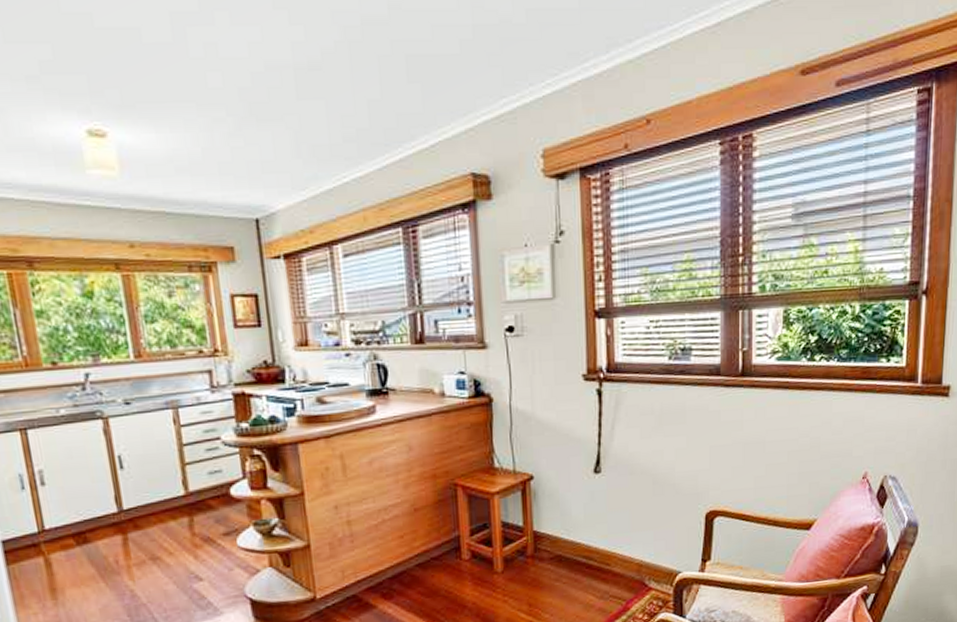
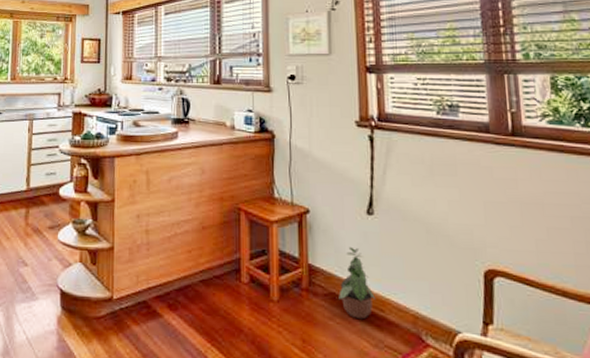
potted plant: none [565,507,601,577] -> present [339,246,375,320]

